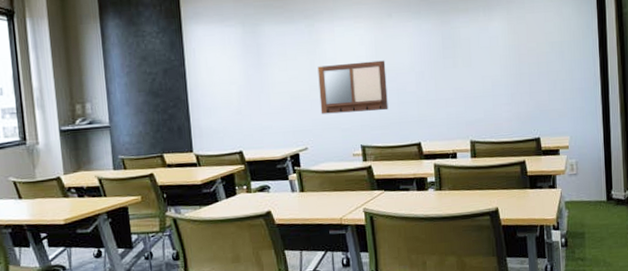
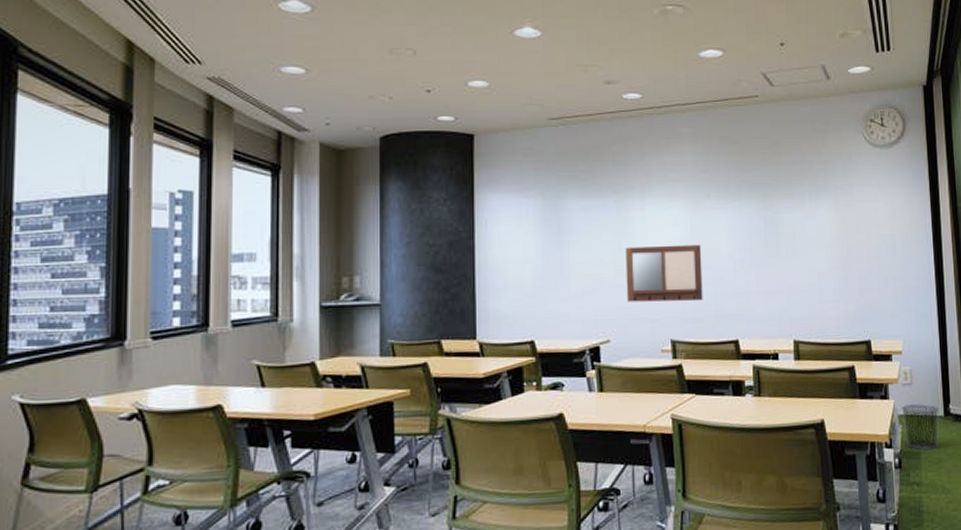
waste bin: none [568,191,603,231] -> present [901,404,940,451]

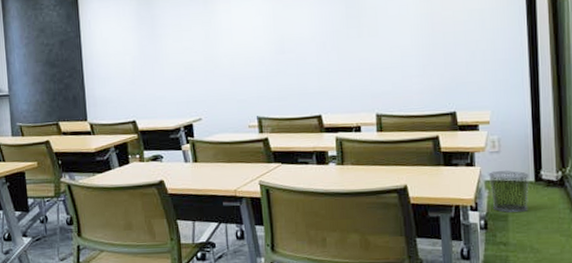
writing board: present [625,244,703,302] -> none [212,30,287,85]

